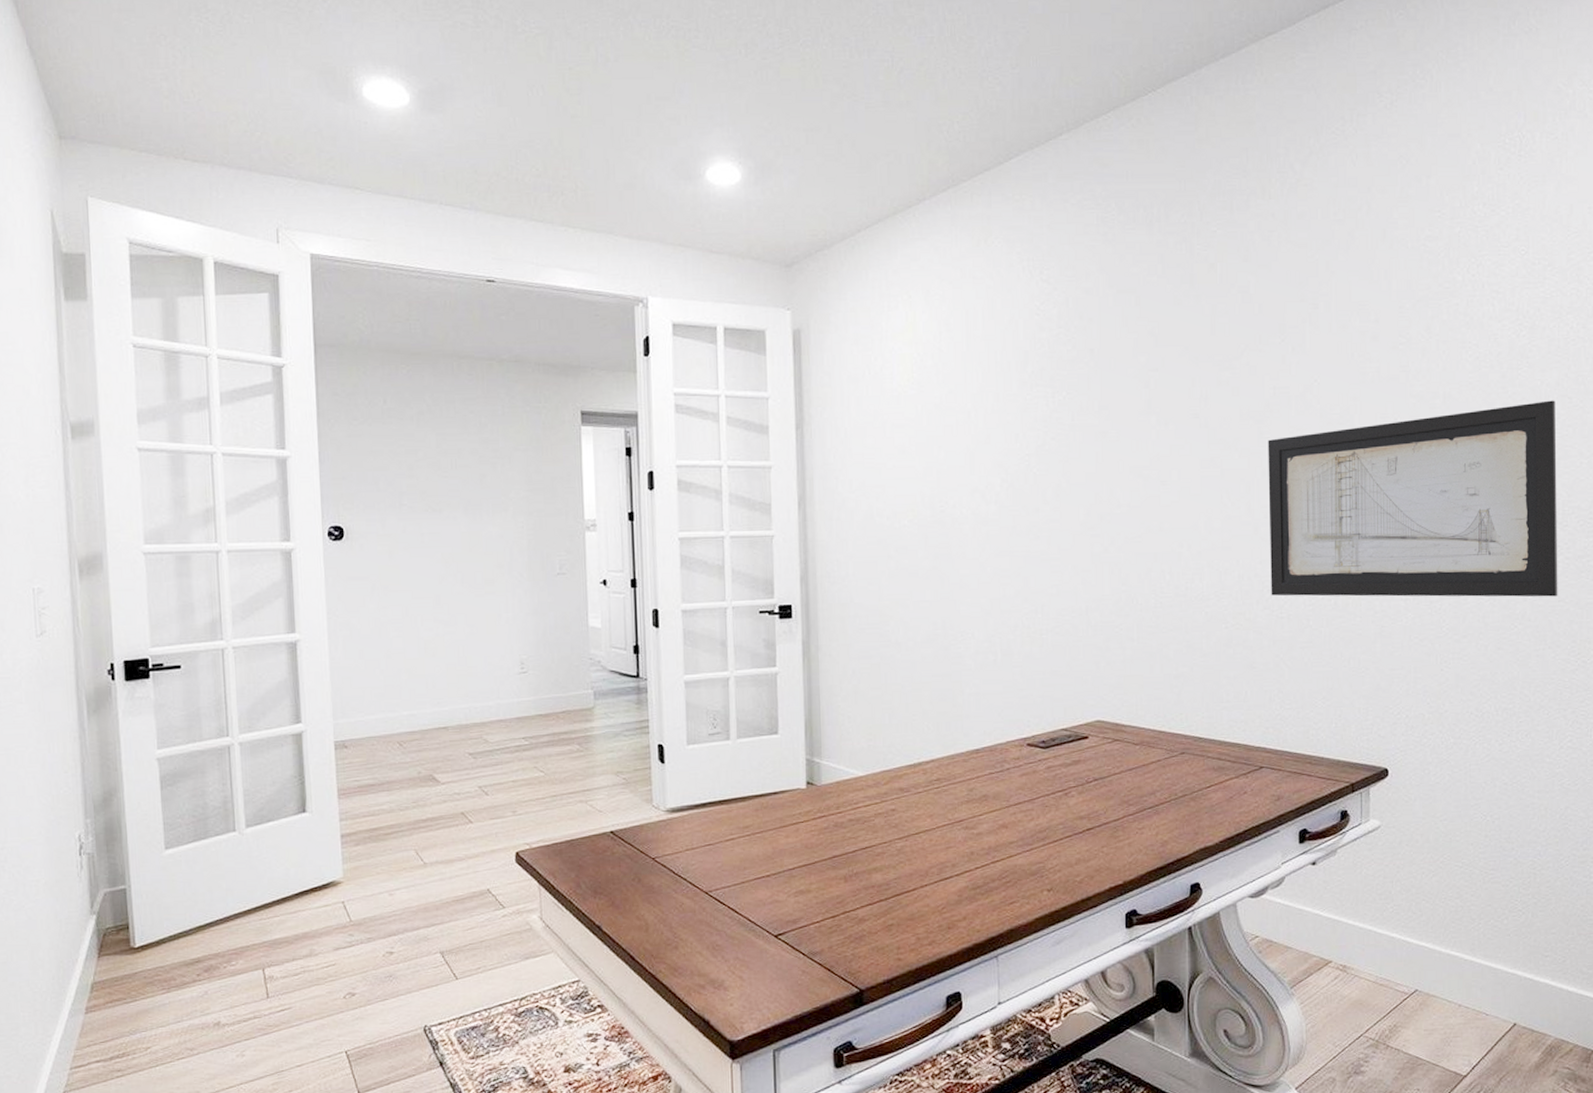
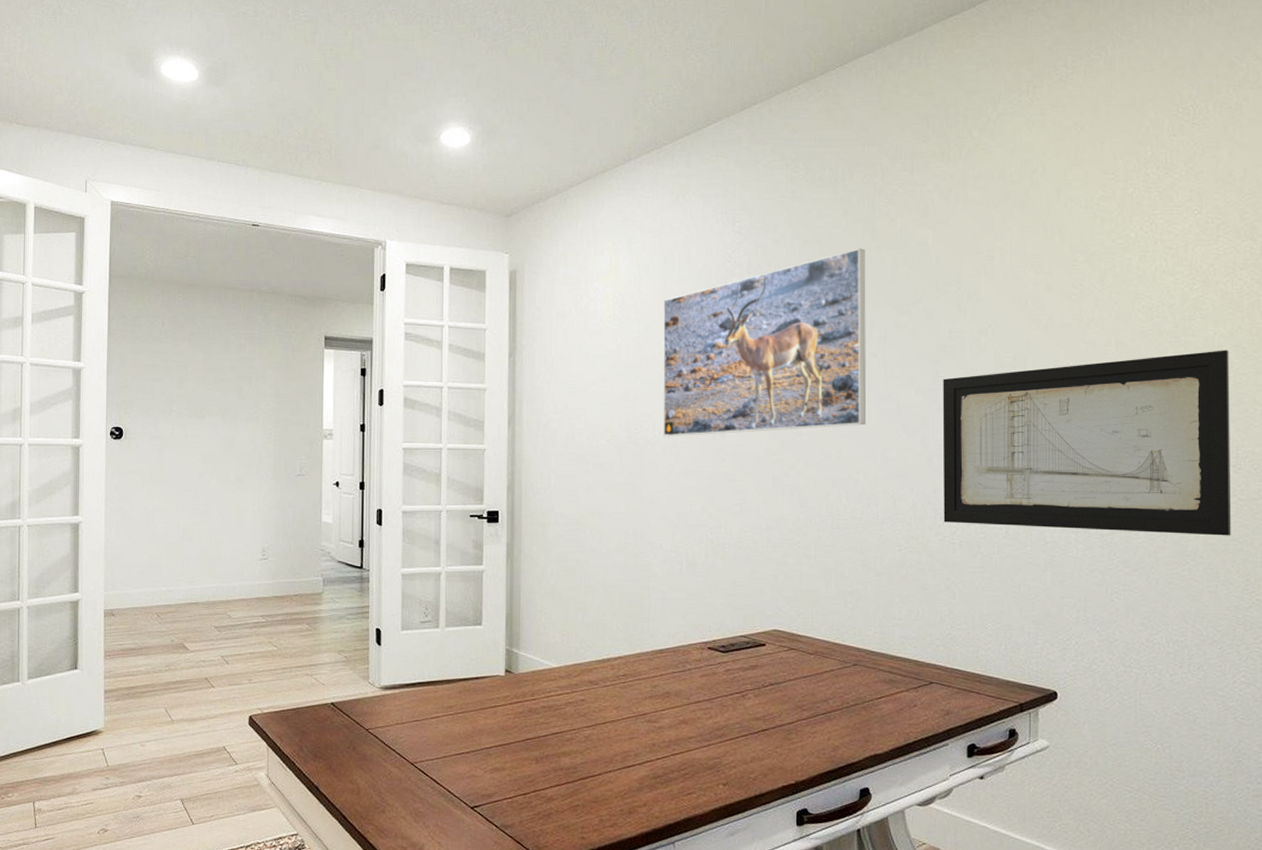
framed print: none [967,297,1188,514] -> present [663,248,866,437]

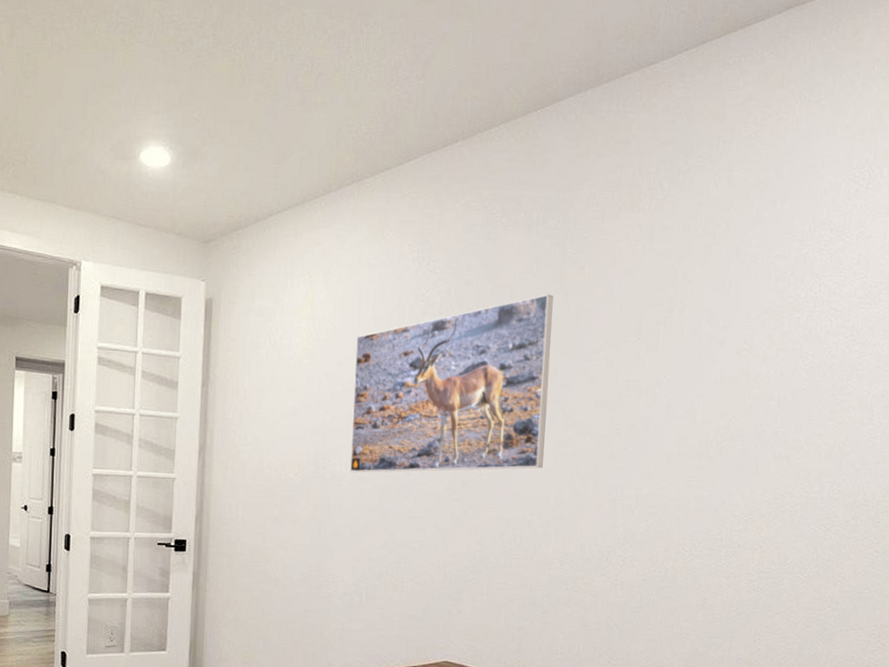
wall art: present [942,350,1231,536] -> none [608,410,879,585]

